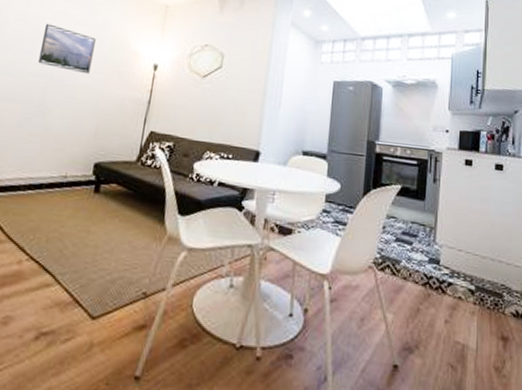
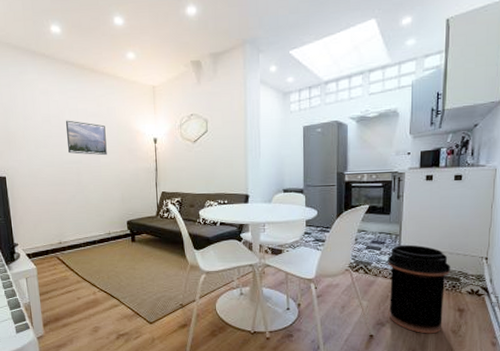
trash can: none [419,241,492,370] -> present [388,244,450,334]

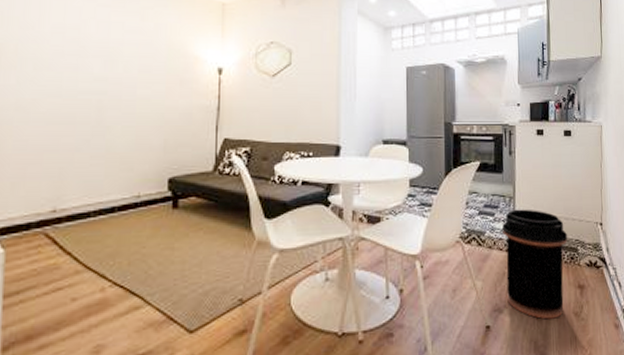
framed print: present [65,120,107,156] -> none [86,34,149,86]

